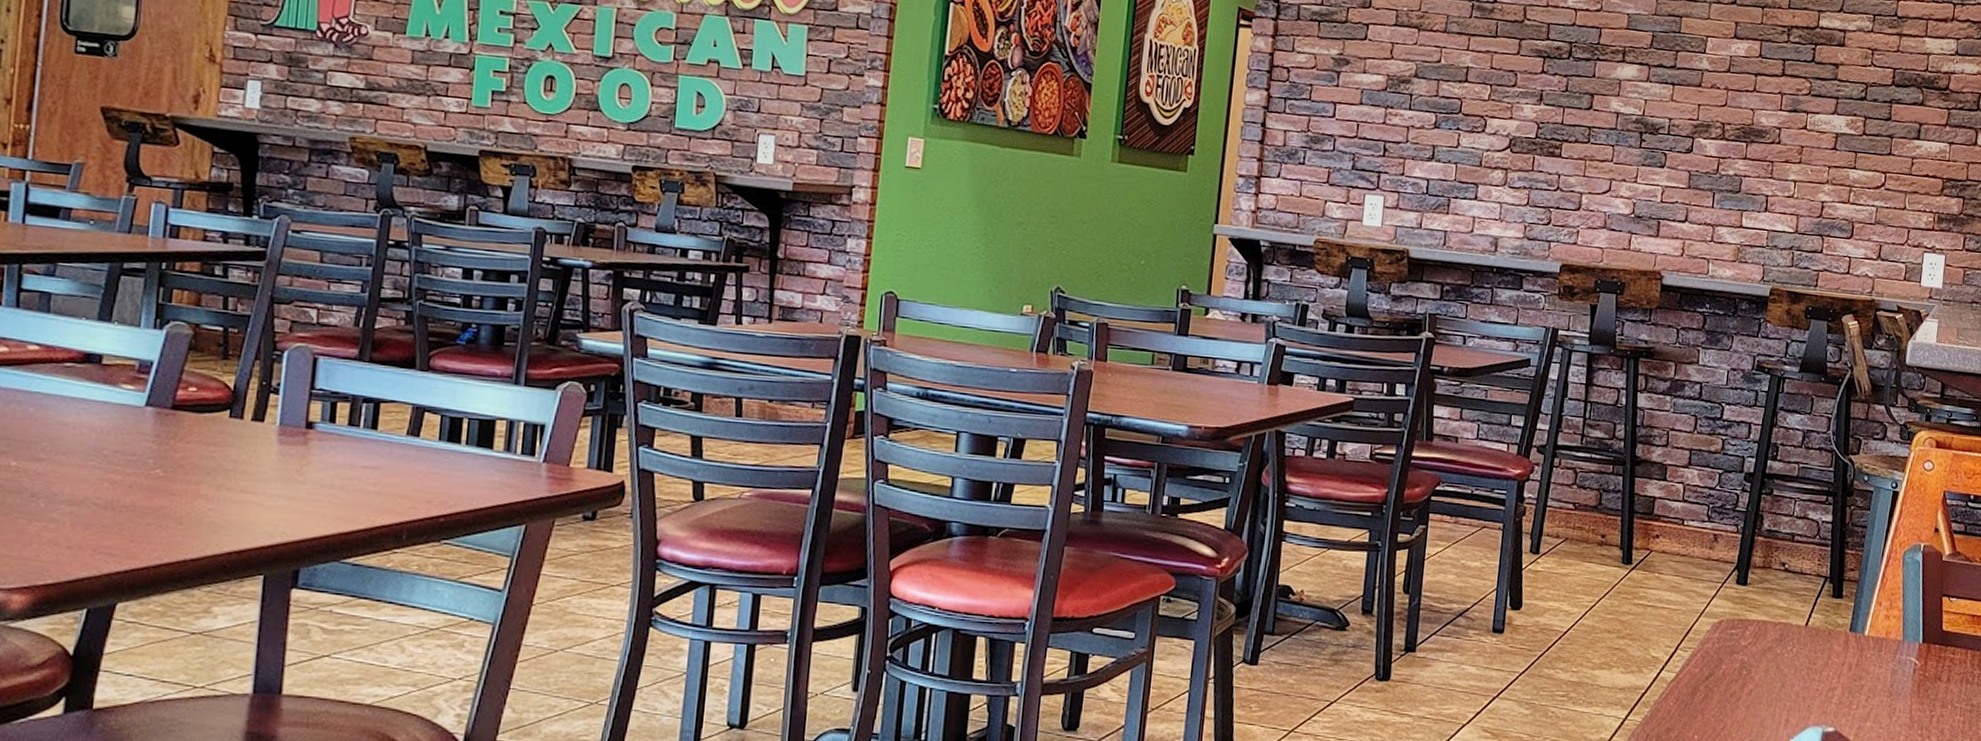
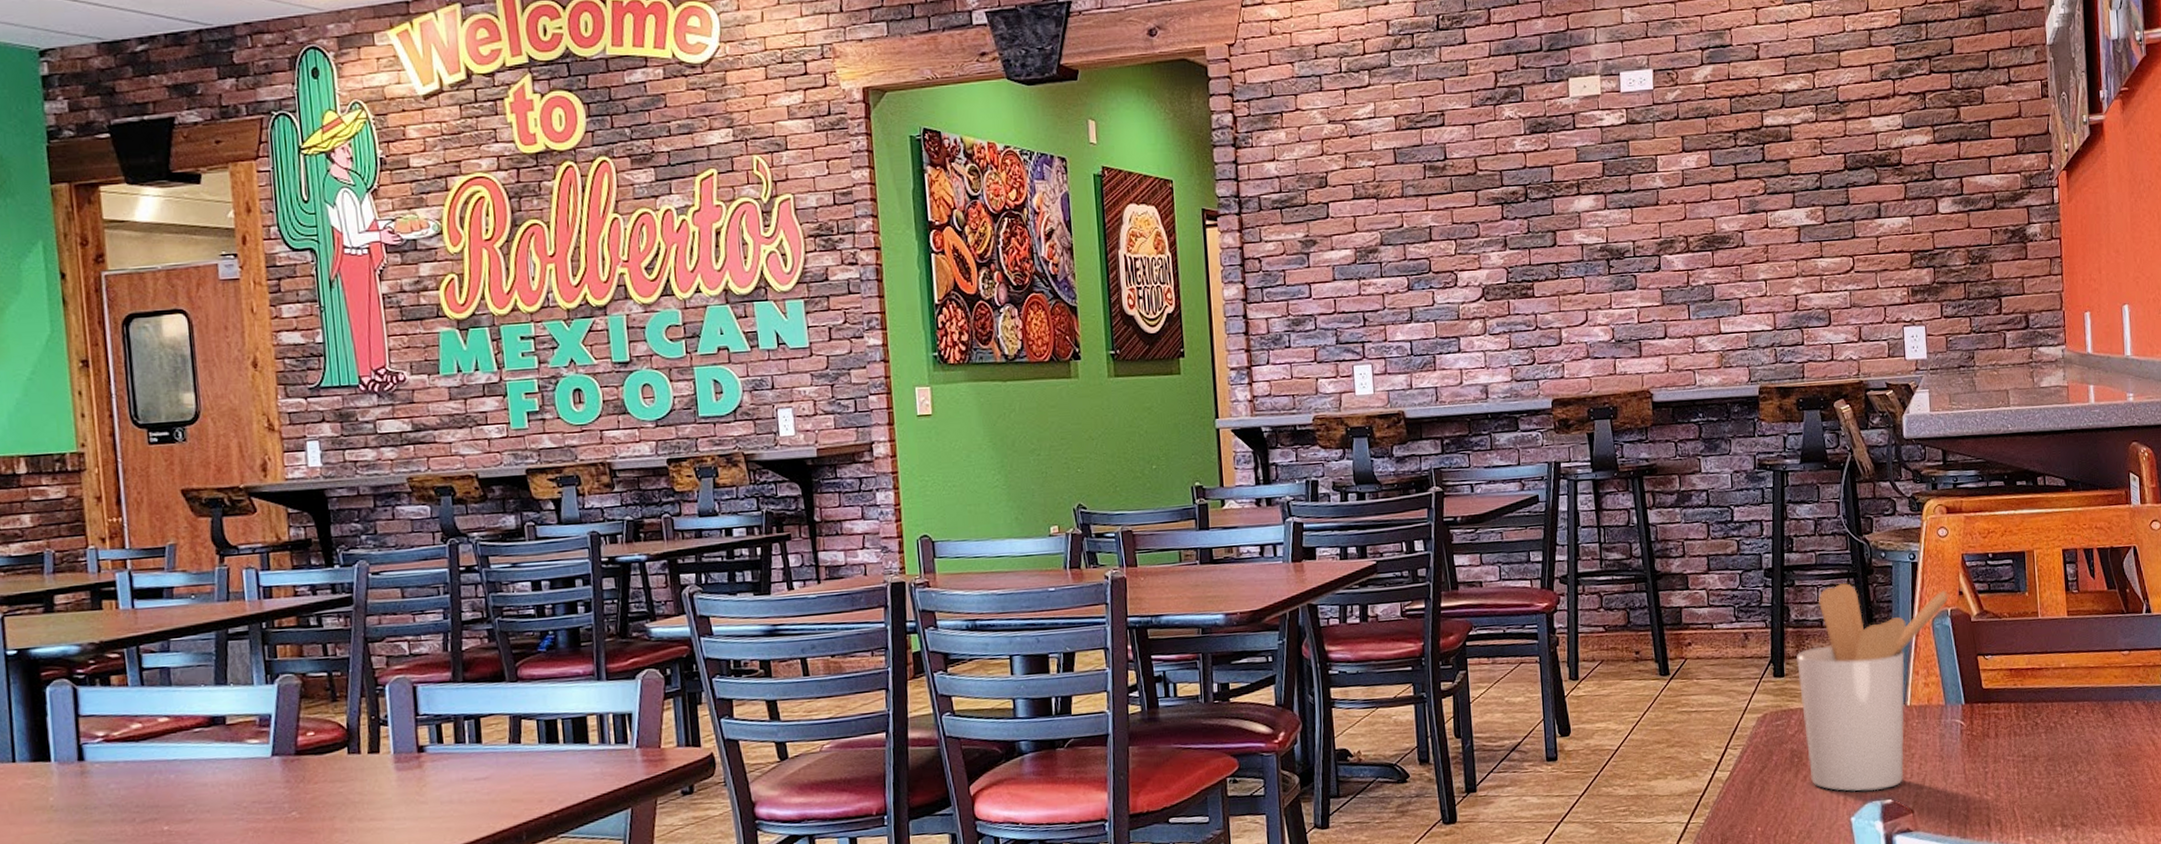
utensil holder: none [1756,500,1925,717] -> present [1795,583,1950,792]

